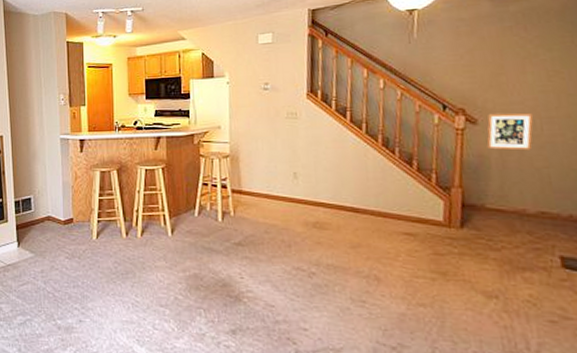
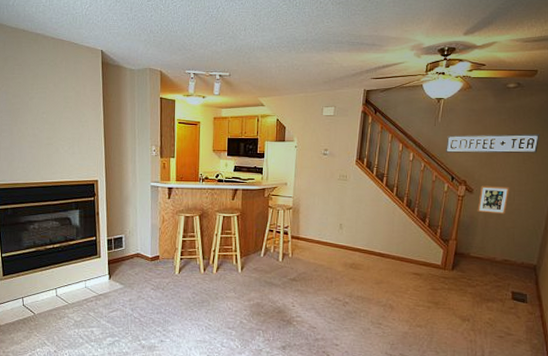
sign: none [428,41,569,75] -> present [445,133,540,153]

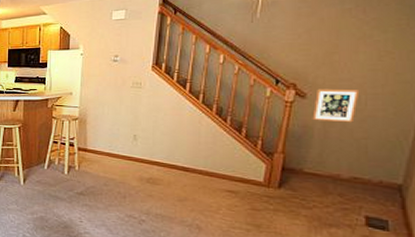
sign: present [445,133,540,153] -> none [266,23,404,52]

